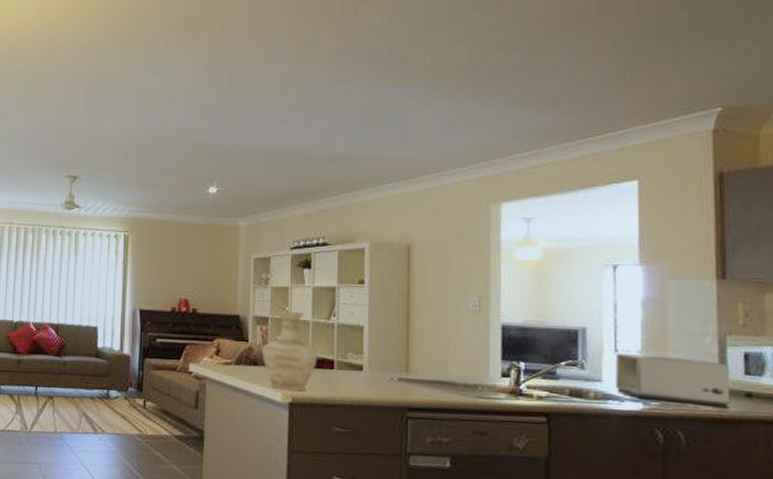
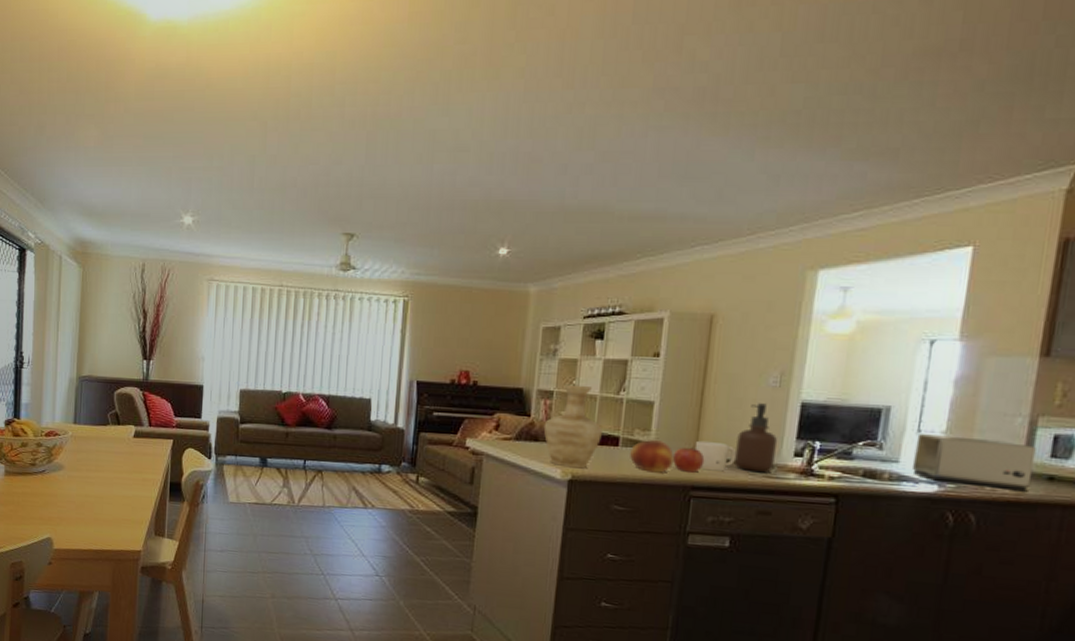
fruit: none [346,362,387,395] -> present [630,439,674,473]
fruit: none [387,368,417,394] -> present [673,446,705,473]
mug: none [406,362,447,393] -> present [694,440,737,472]
soap dispenser: none [444,326,485,394] -> present [734,403,778,473]

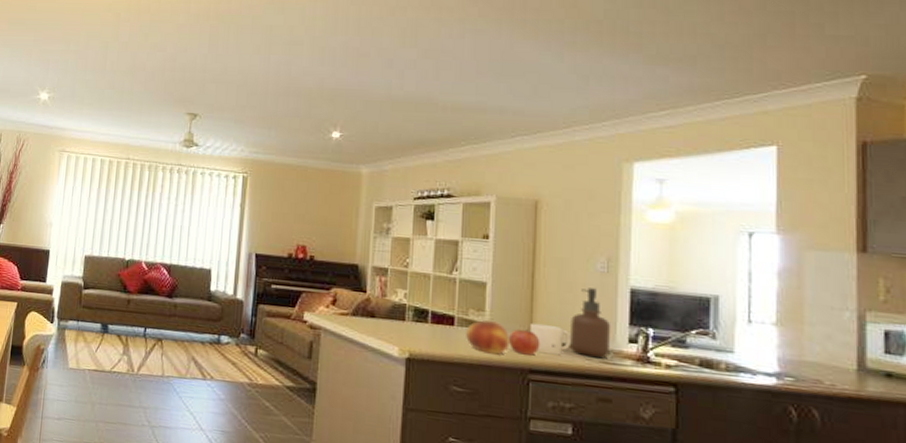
vase: present [543,384,602,469] -> none [379,262,437,348]
toaster: present [912,434,1036,492] -> none [748,324,870,388]

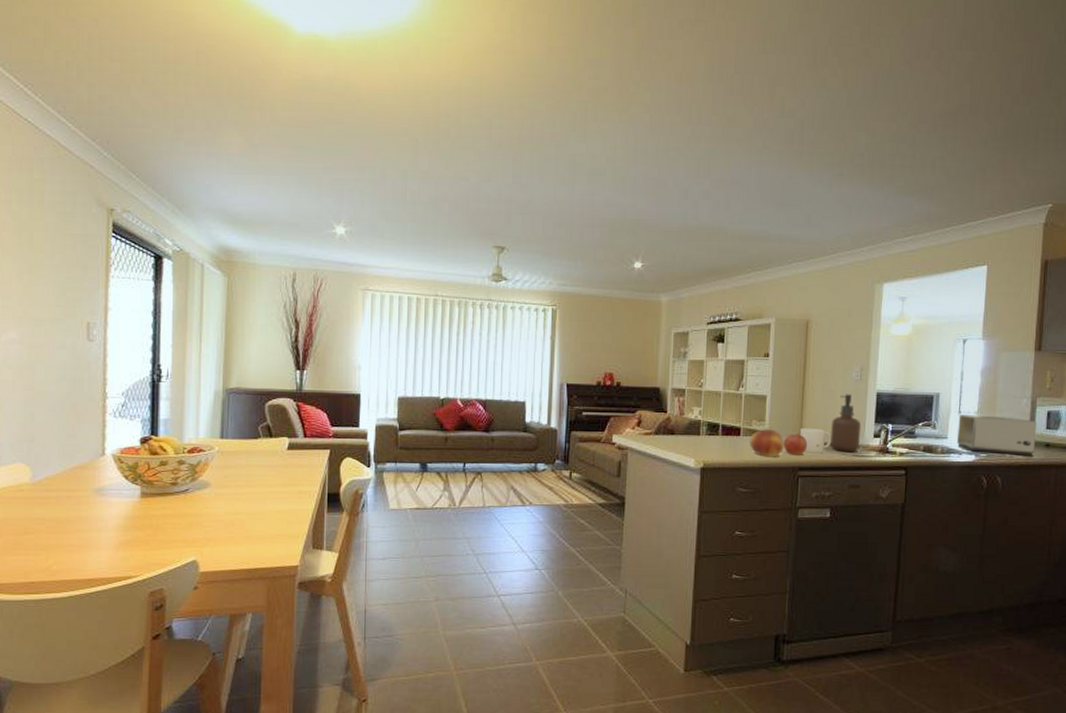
toaster: none [748,324,870,388] -> present [957,415,1037,457]

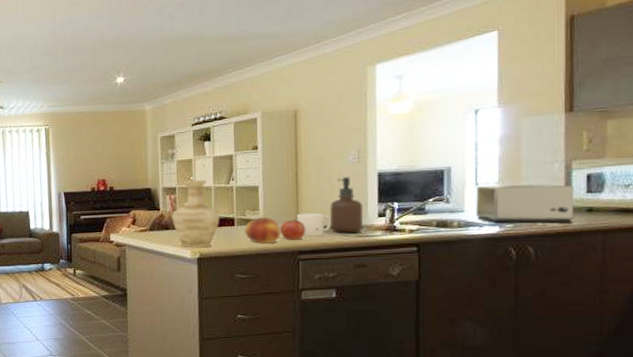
vase: none [678,383,727,457] -> present [171,179,220,248]

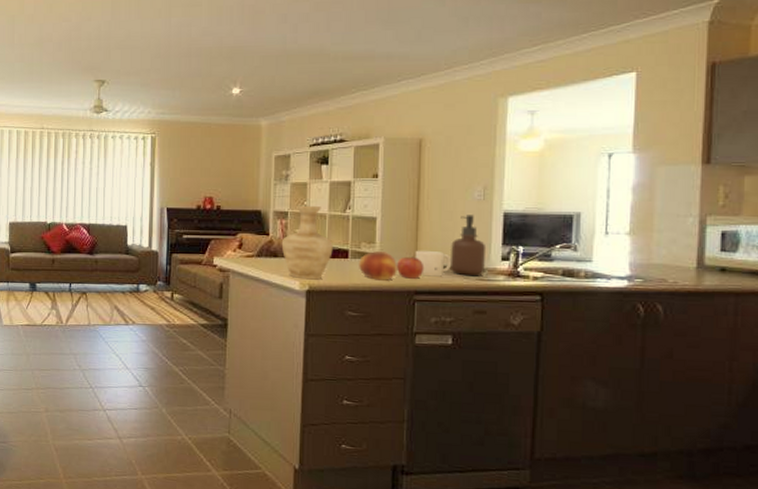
toaster: present [476,184,574,224] -> none [605,236,708,283]

